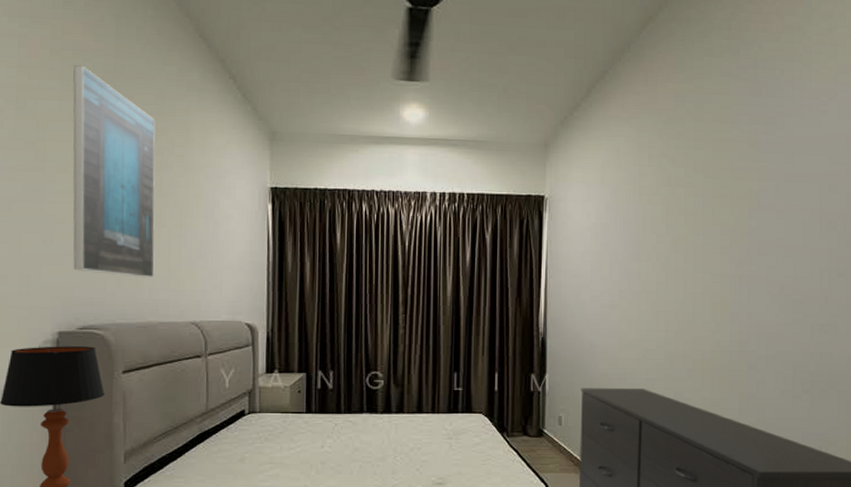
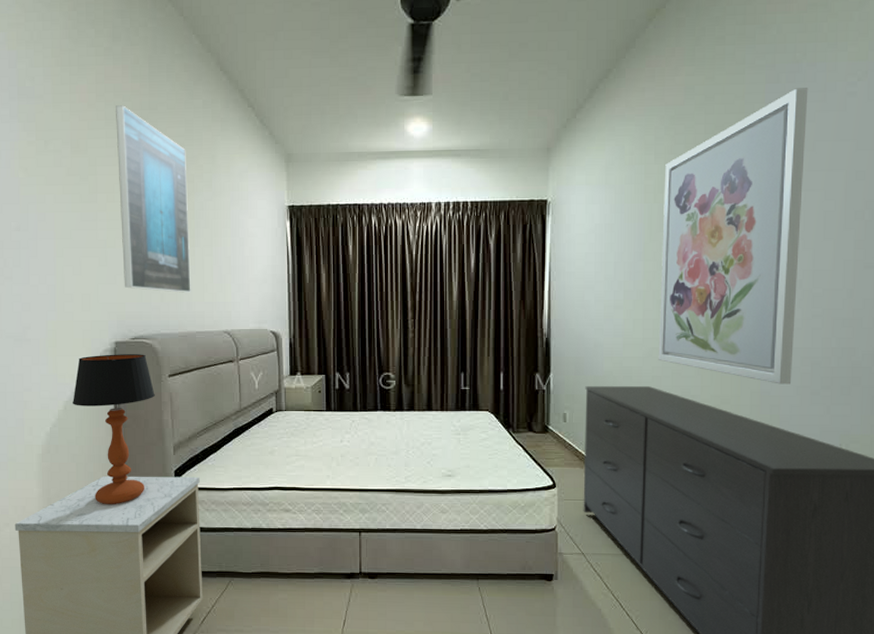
wall art: none [652,103,787,388] -> present [658,88,808,384]

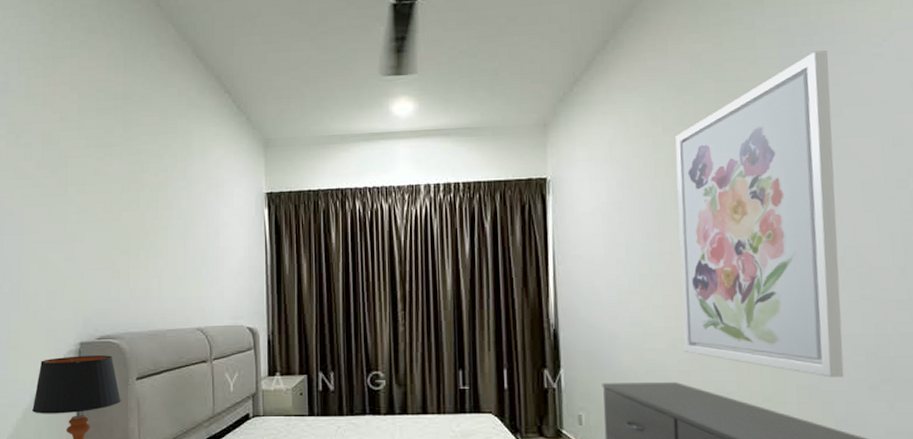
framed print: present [116,105,191,293] -> none [89,96,162,288]

